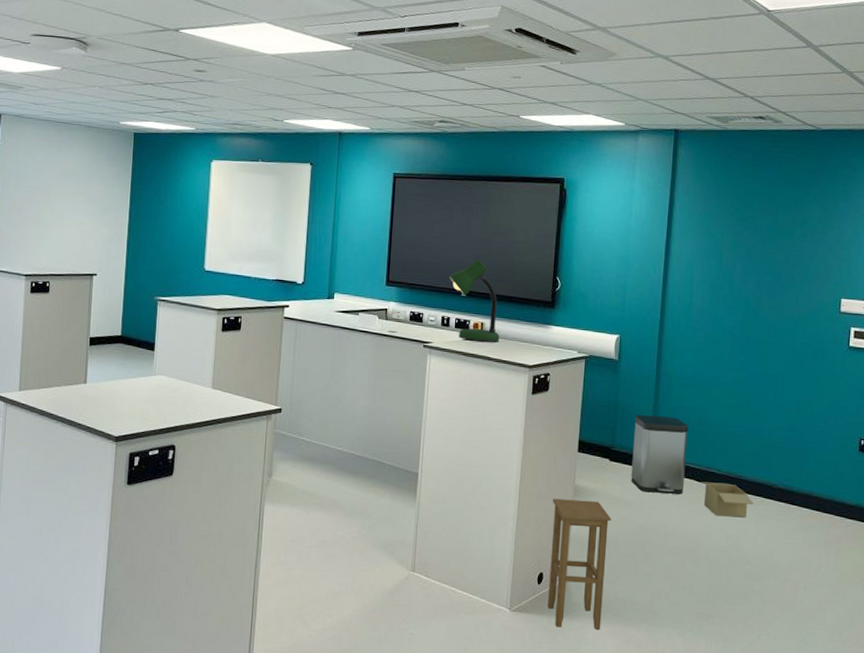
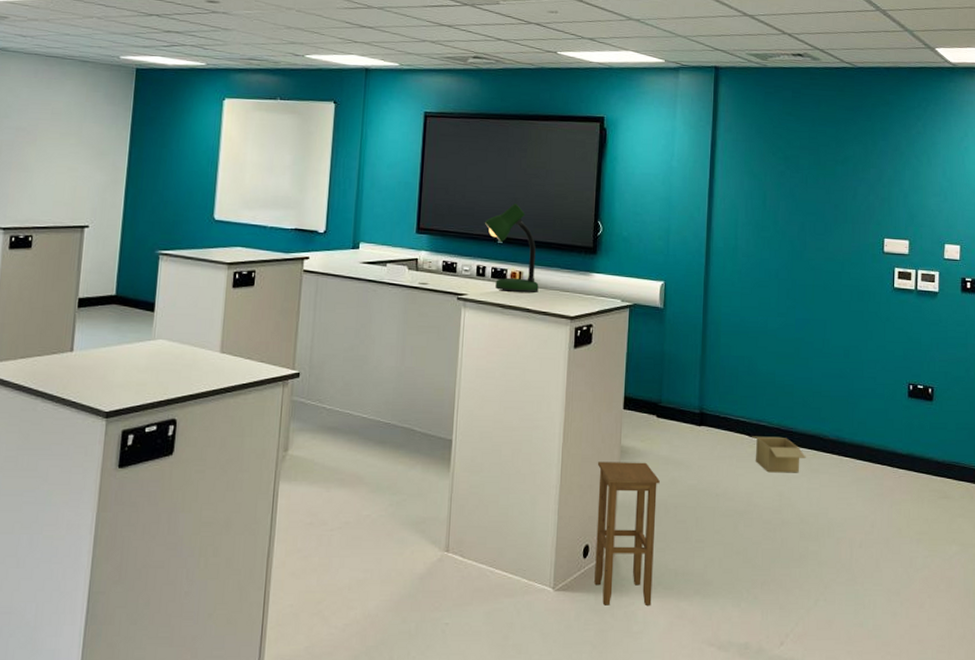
pedal bin: present [631,415,688,494] -> none [679,366,737,451]

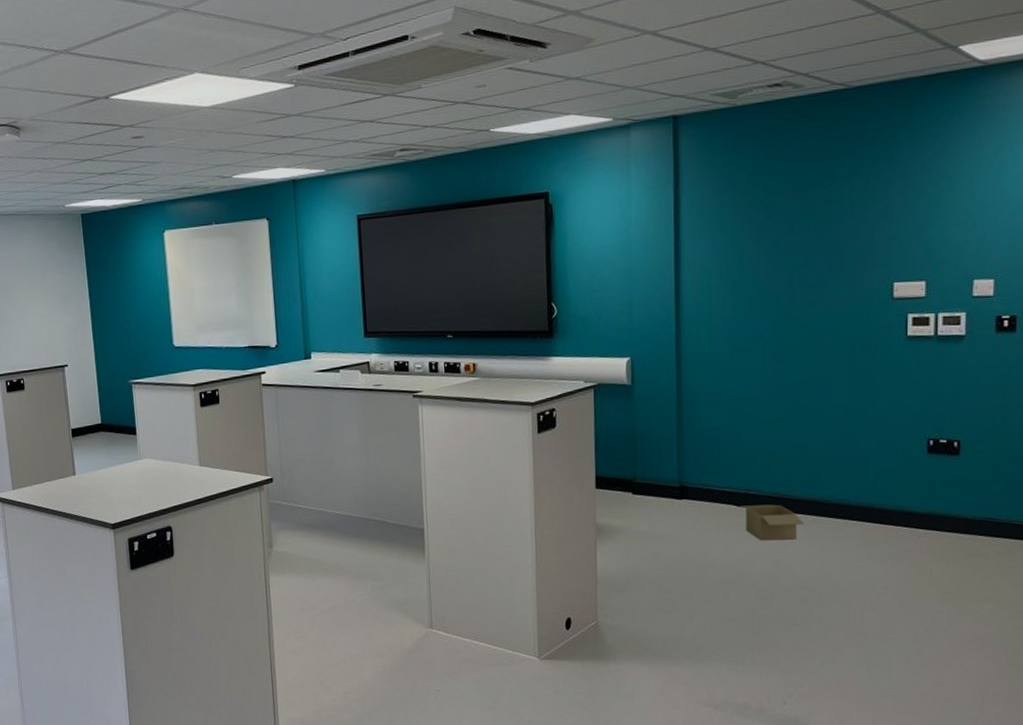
desk lamp: present [484,204,539,292] -> none [431,296,495,385]
stool: present [594,461,660,606] -> none [572,538,641,672]

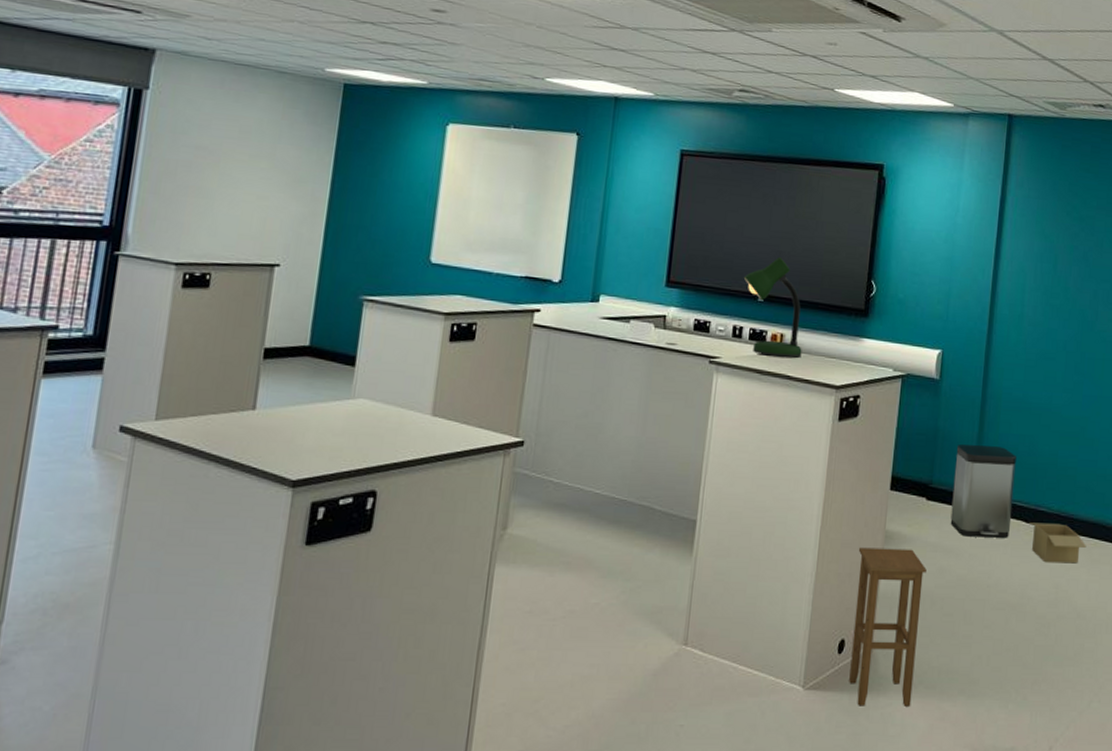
desk lamp: none [431,296,495,385] -> present [743,257,802,358]
stool: none [572,538,641,672] -> present [849,547,927,706]
pedal bin: none [656,439,721,524] -> present [950,444,1016,538]

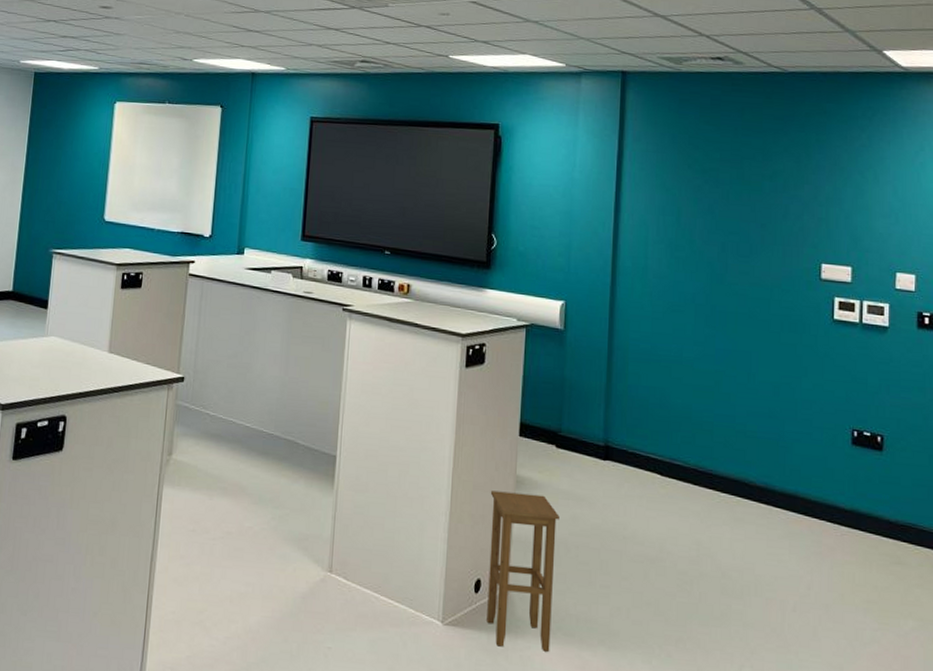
desk lamp: present [743,257,802,358] -> none [371,213,428,307]
pedal bin: present [950,444,1016,538] -> none [582,394,647,490]
cardboard box: present [1029,522,1087,564] -> none [664,475,728,521]

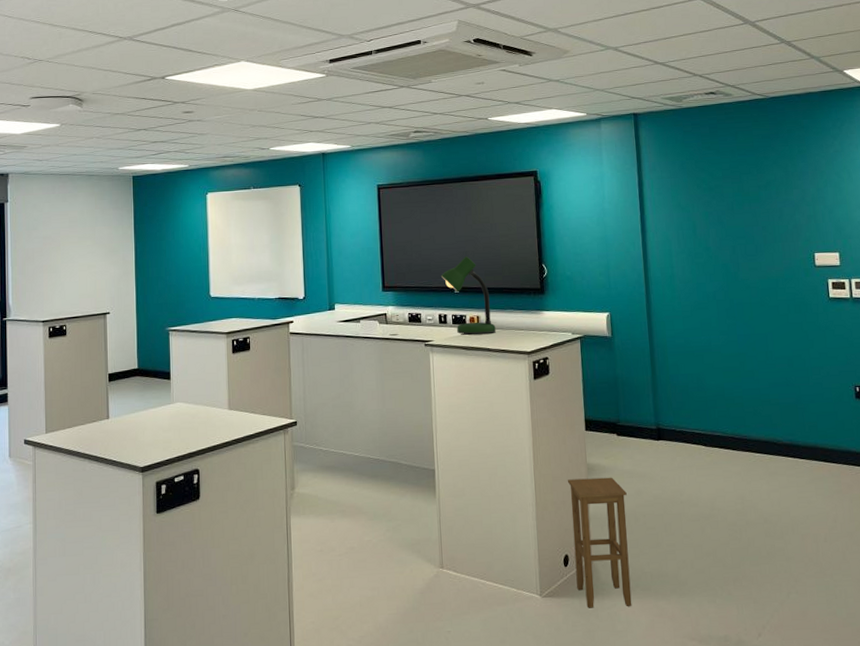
desk lamp: none [371,213,428,307] -> present [440,256,496,335]

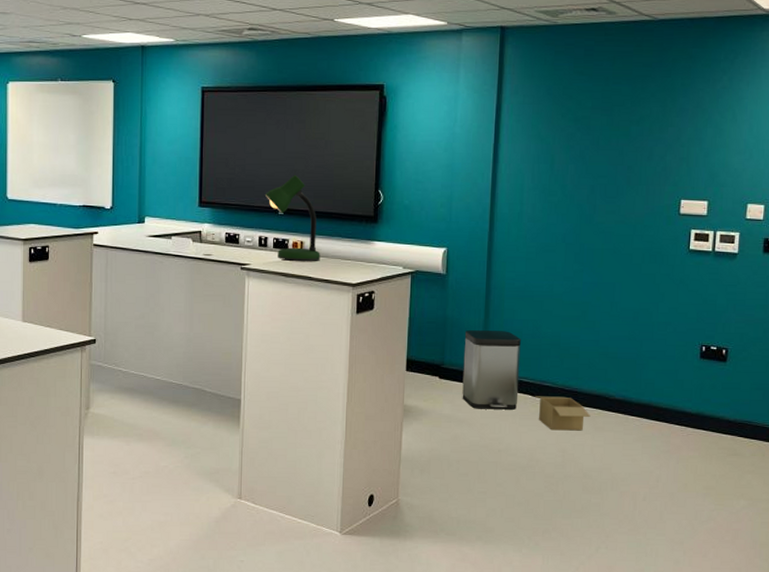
stool: present [567,477,632,608] -> none [379,419,442,549]
pedal bin: none [635,386,693,463] -> present [462,330,521,410]
cardboard box: none [708,444,763,479] -> present [535,396,591,431]

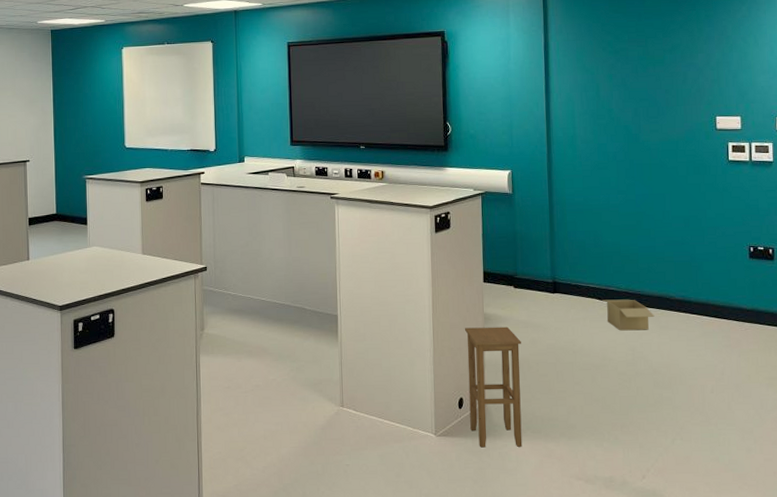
desk lamp: present [264,175,320,261] -> none [347,113,400,189]
stool: none [379,419,442,549] -> present [464,326,523,448]
pedal bin: present [462,330,521,410] -> none [533,242,587,314]

